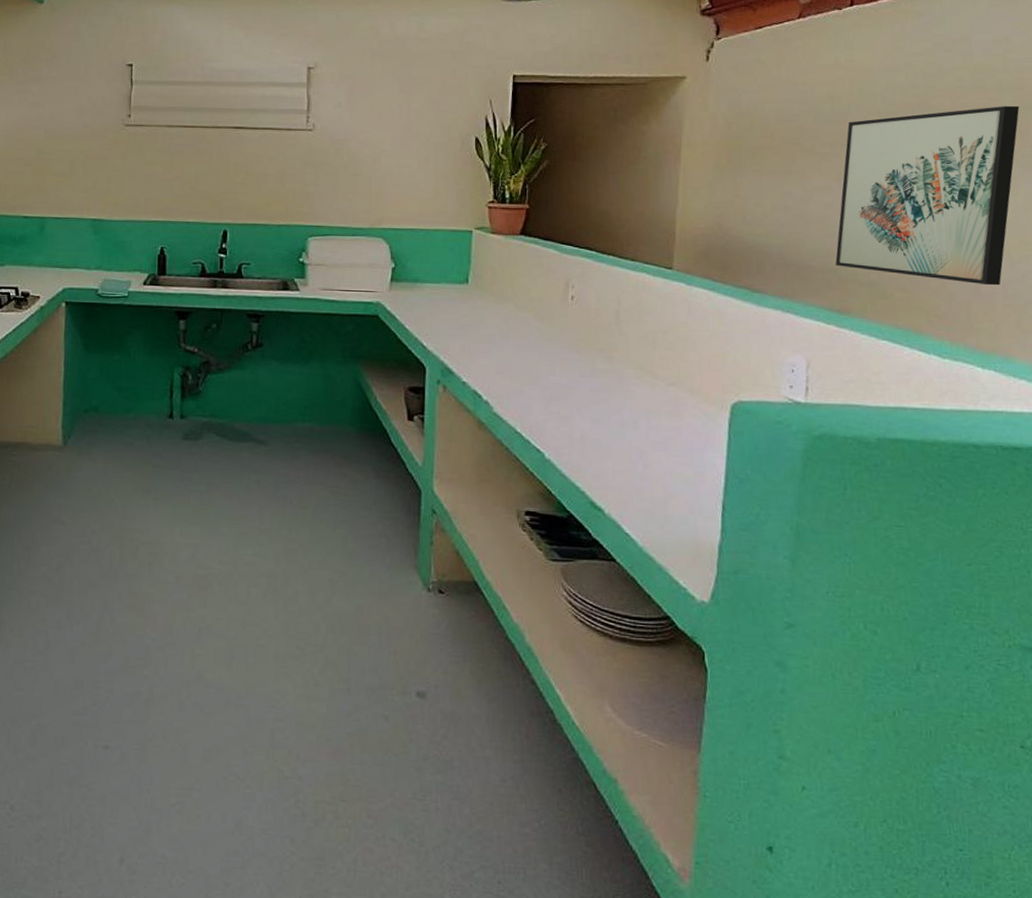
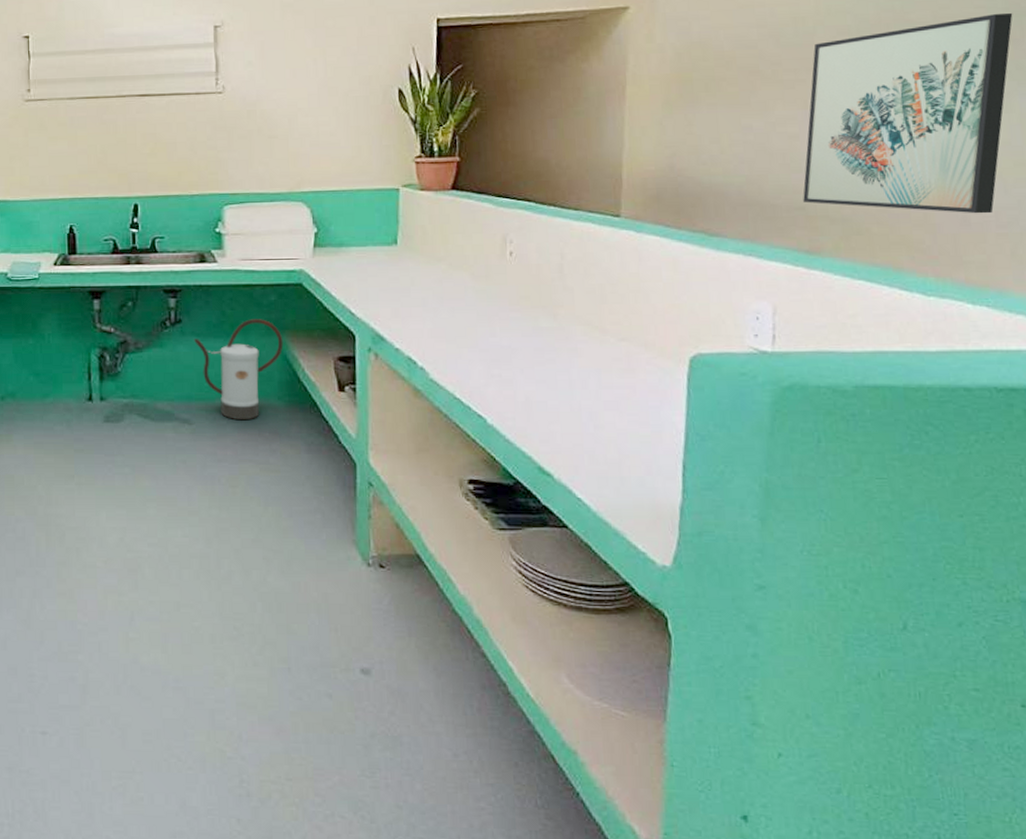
watering can: none [272,347,358,443] -> present [193,319,284,419]

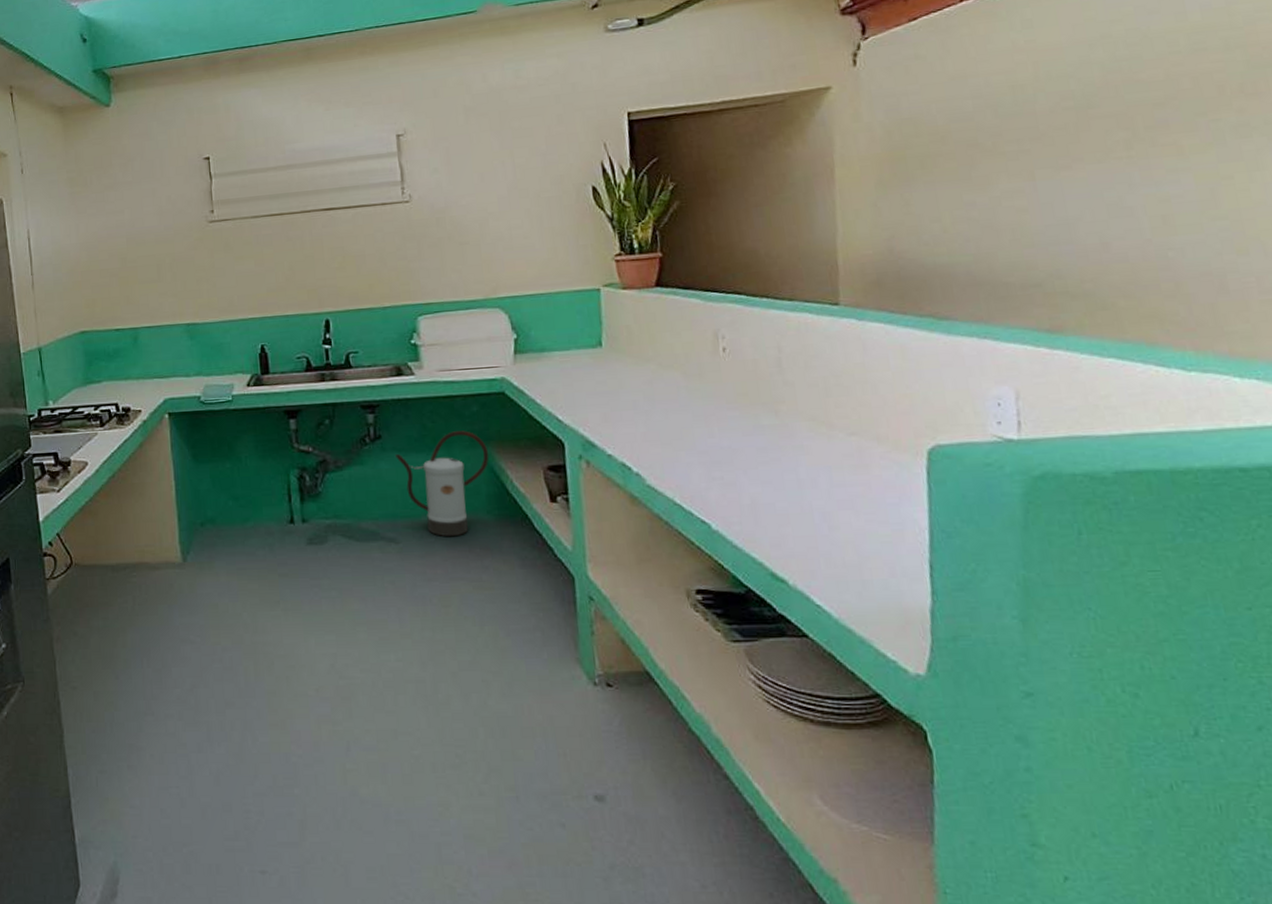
wall art: present [803,12,1013,214] -> none [1036,64,1256,281]

